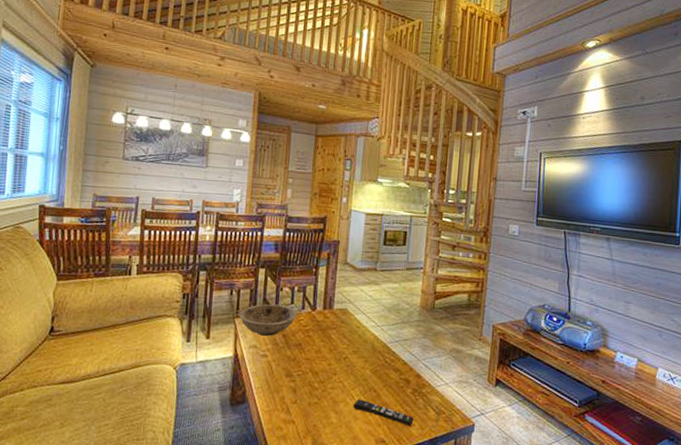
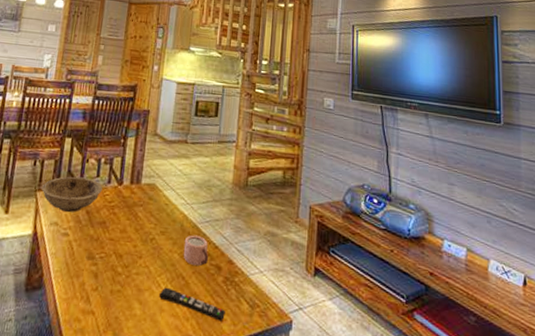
mug: none [374,353,398,381] -> present [183,235,208,267]

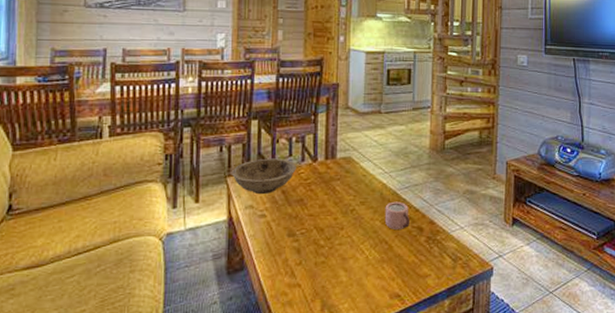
remote control: present [159,287,225,322] -> none [364,253,429,277]

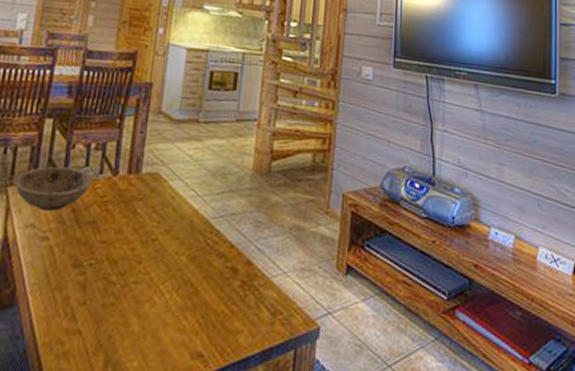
mug: present [384,201,409,231] -> none [192,232,222,270]

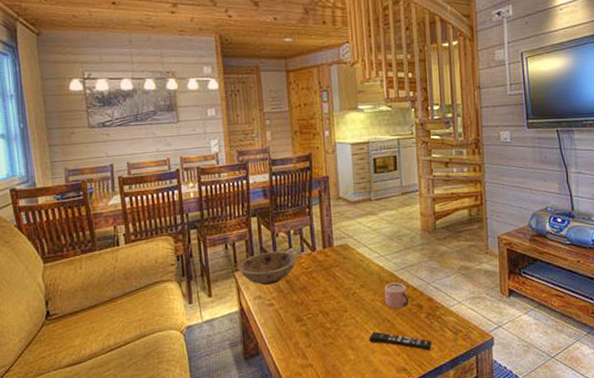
remote control: none [163,296,242,334] -> present [369,331,432,351]
mug: none [192,232,222,270] -> present [384,282,409,309]

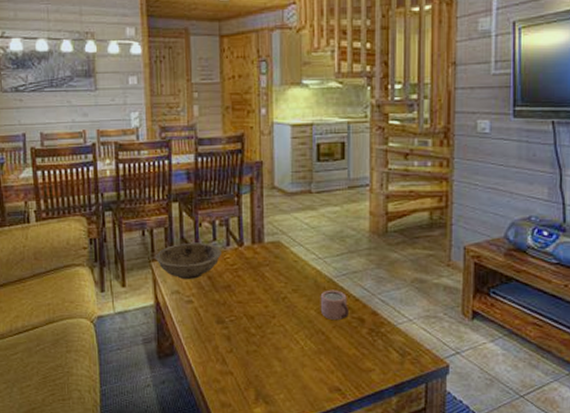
remote control: present [369,331,432,351] -> none [299,343,373,372]

